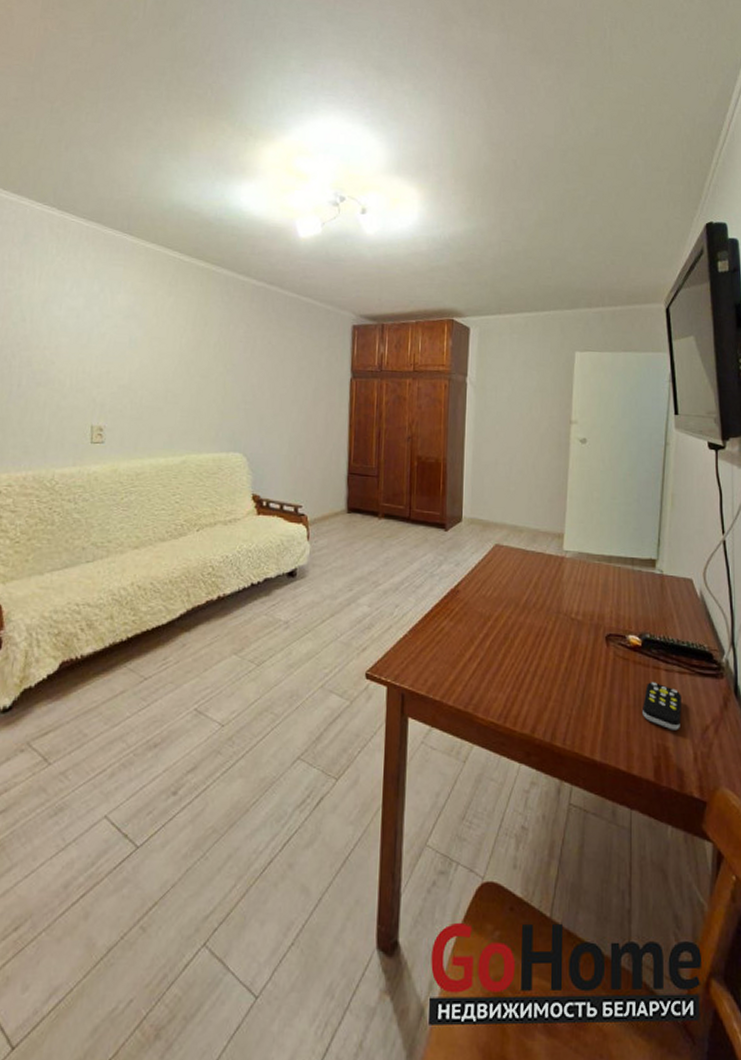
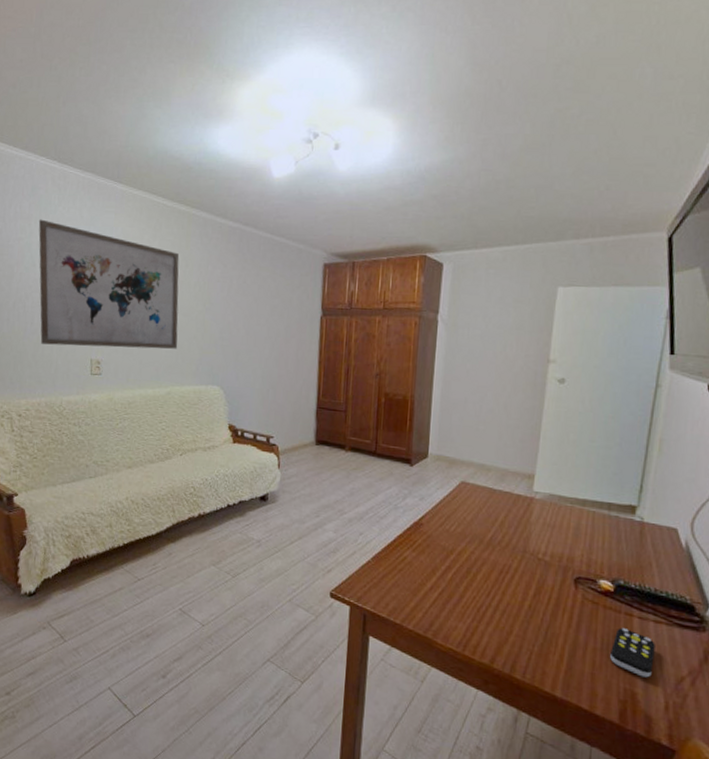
wall art: none [29,270,198,414] -> present [38,219,180,349]

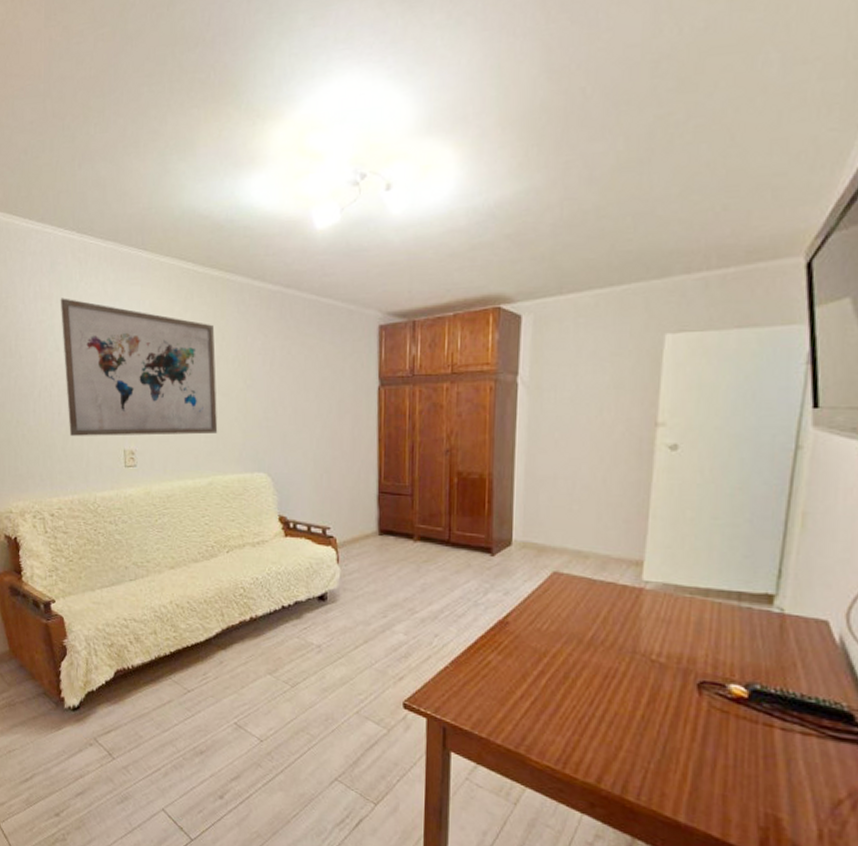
remote control: present [610,627,655,678] -> none [746,741,804,801]

